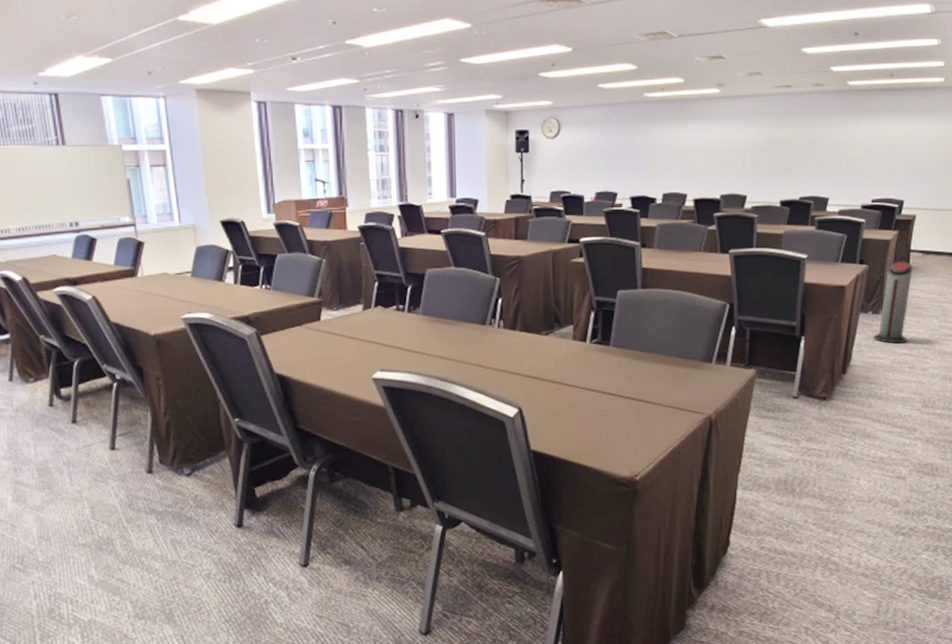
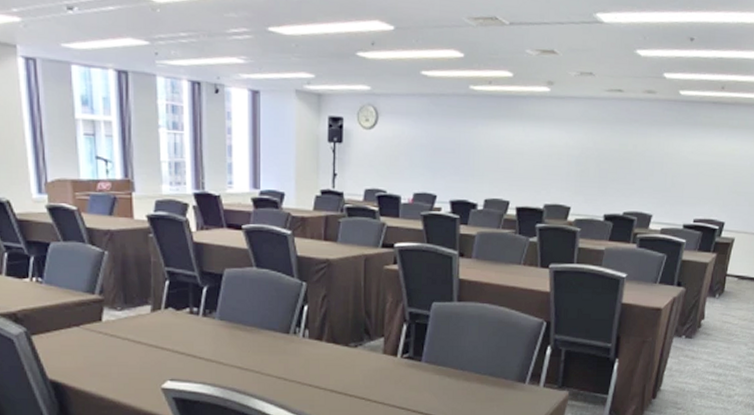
air purifier: present [874,260,913,344] -> none [685,284,728,370]

